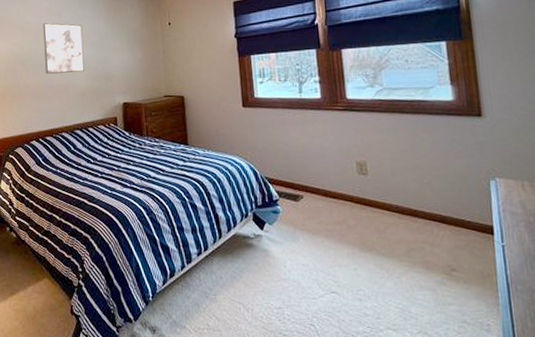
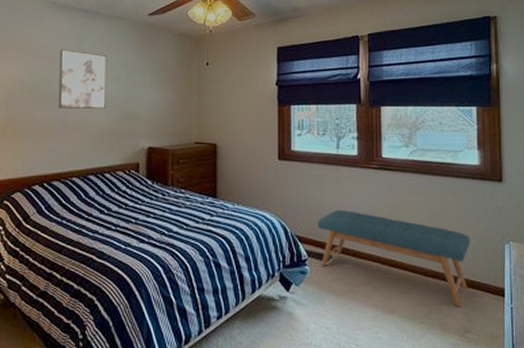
bench: none [286,151,451,245] -> present [318,209,471,307]

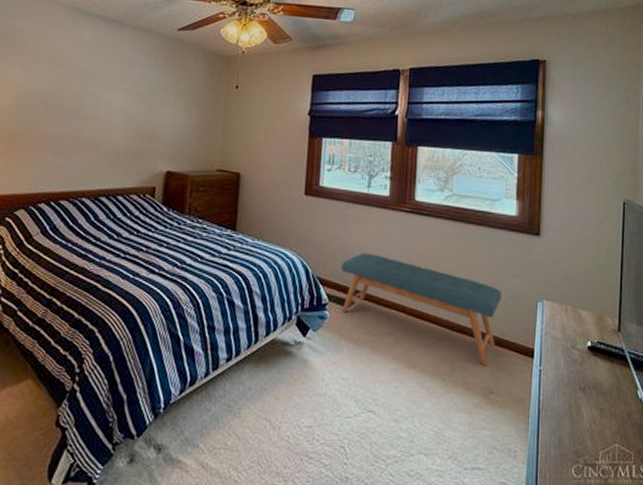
wall art: present [59,49,108,108] -> none [73,59,131,126]

